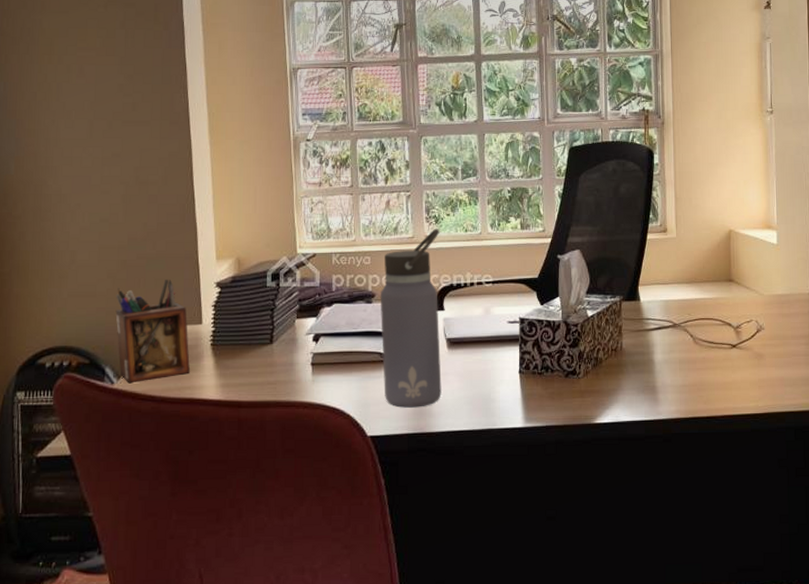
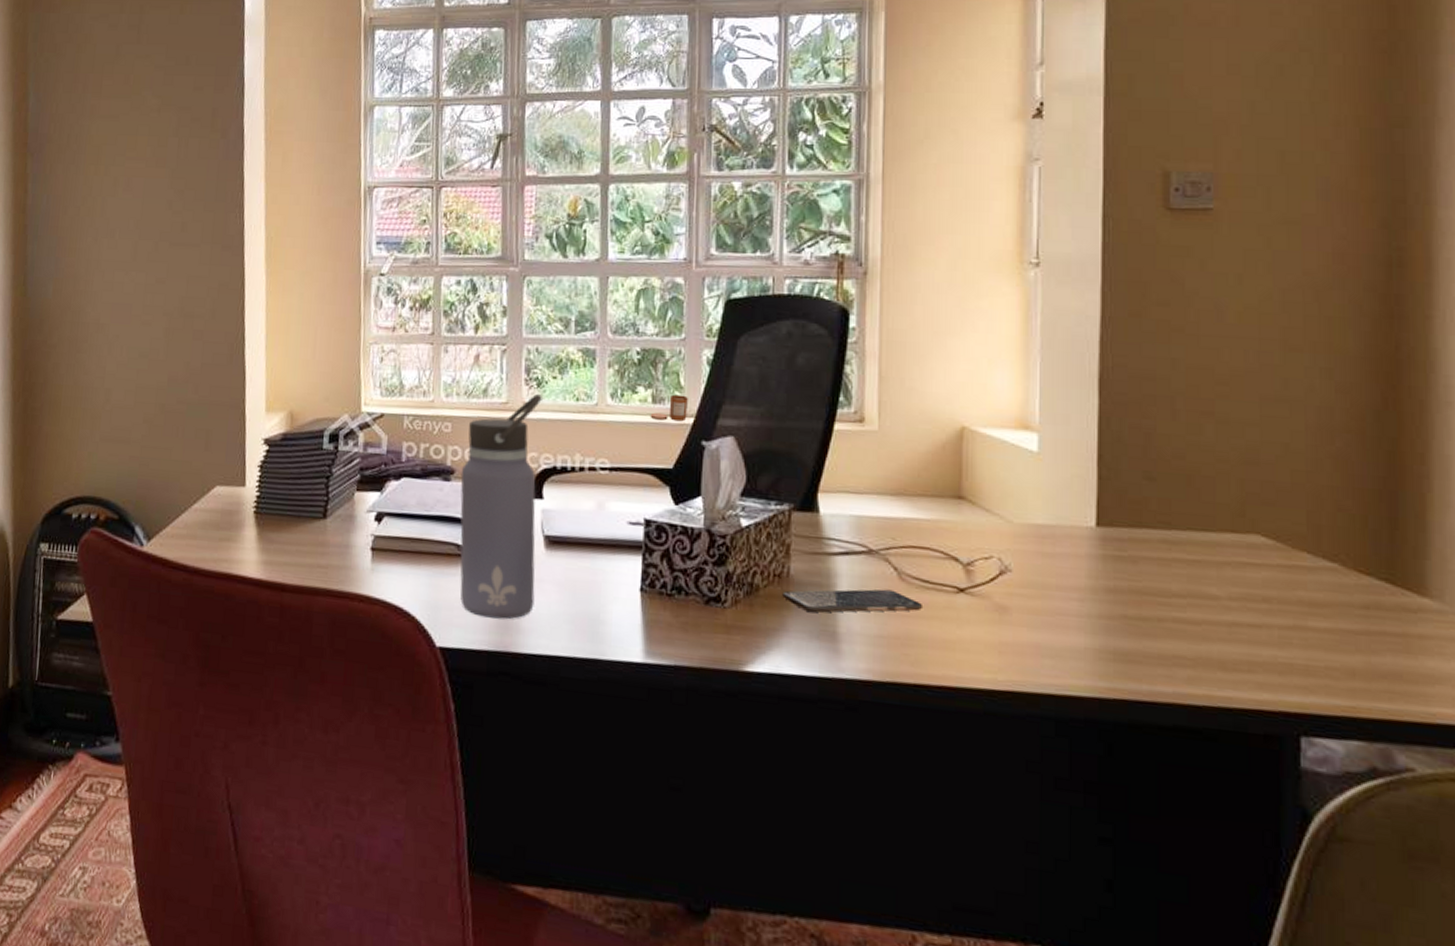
desk organizer: present [115,280,190,384] -> none [149,430,229,548]
candle: none [520,221,546,242] -> present [650,394,688,422]
smartphone: none [618,351,711,375] -> present [782,589,924,613]

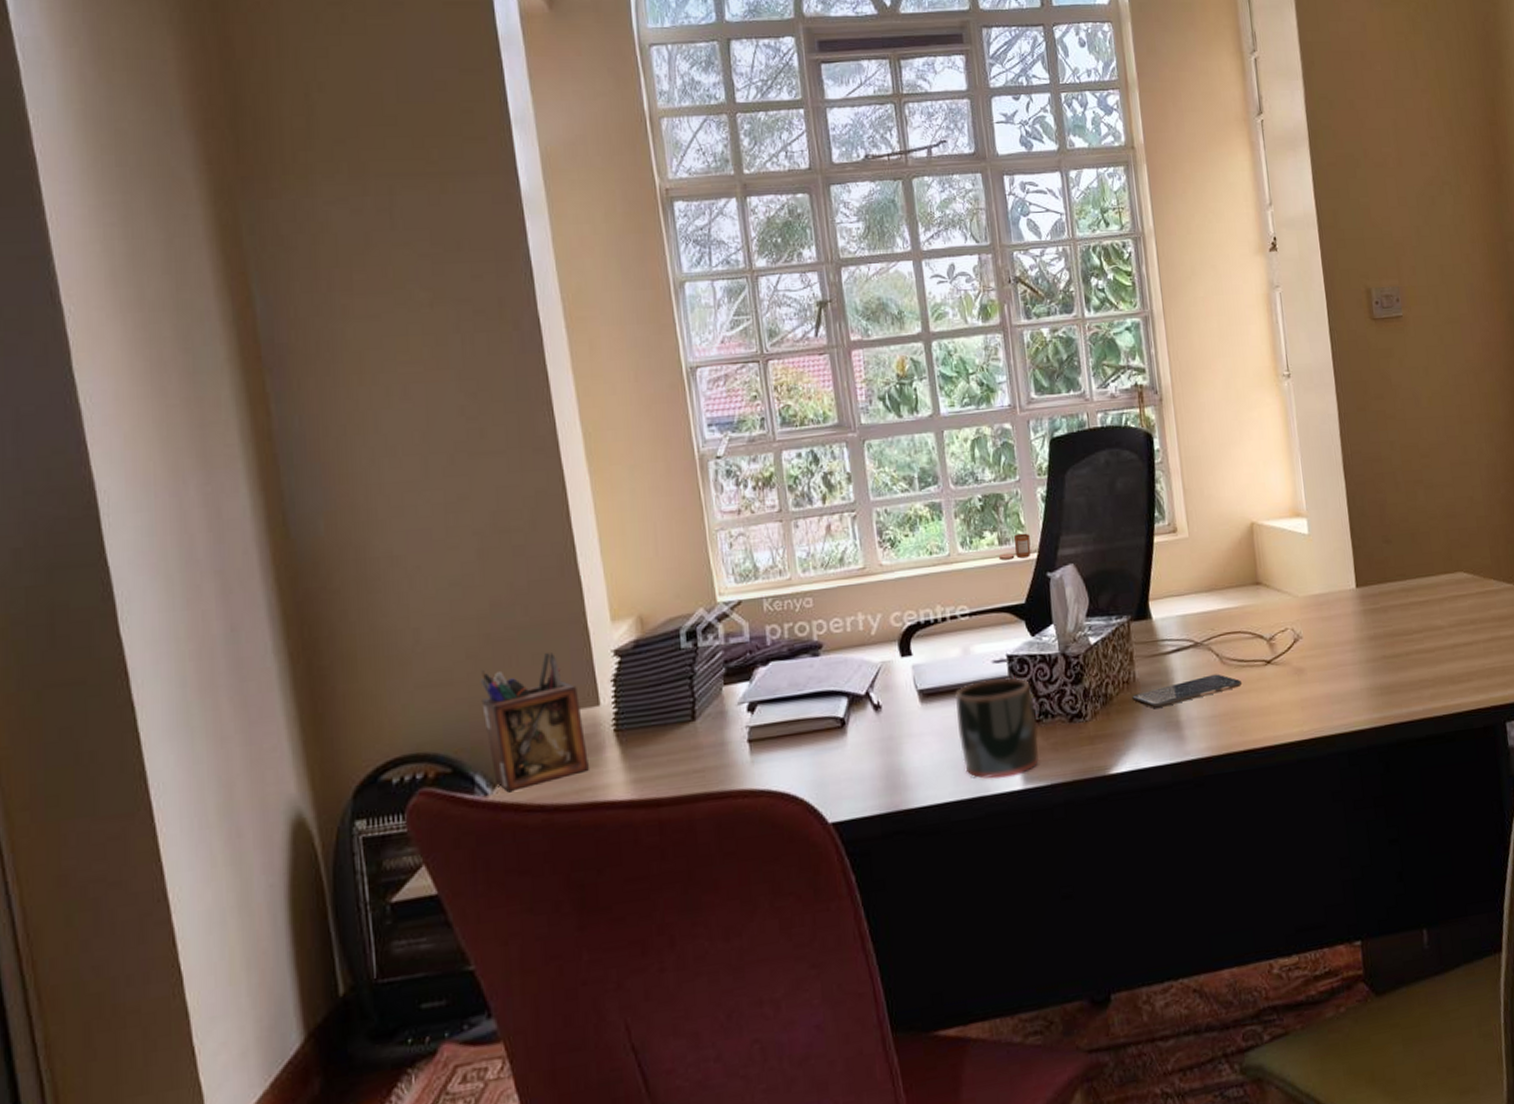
desk organizer: none [149,430,229,548] -> present [480,653,589,793]
water bottle: present [460,393,542,619] -> none [828,553,918,783]
mug: none [580,539,669,646] -> present [954,677,1040,779]

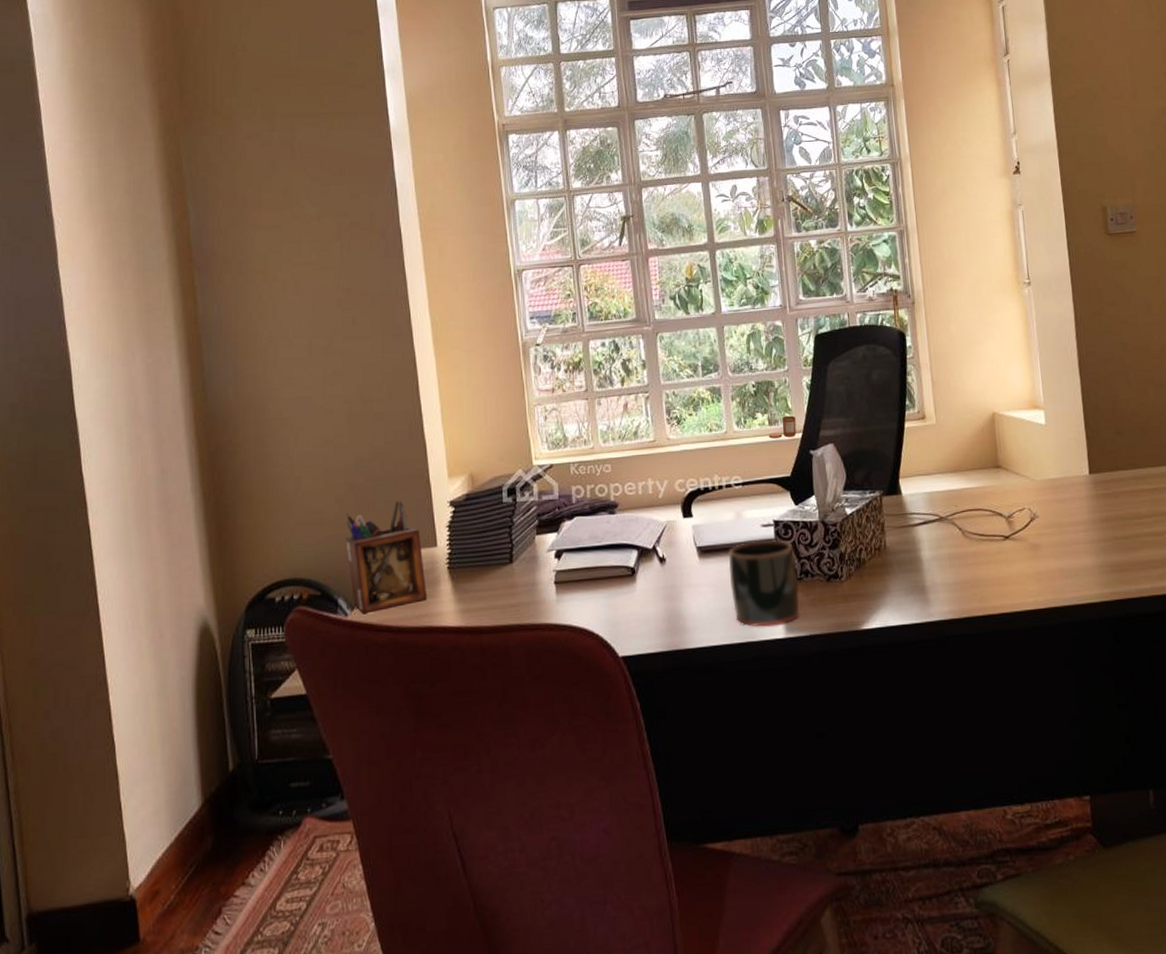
smartphone: present [1132,674,1243,709] -> none [883,546,983,574]

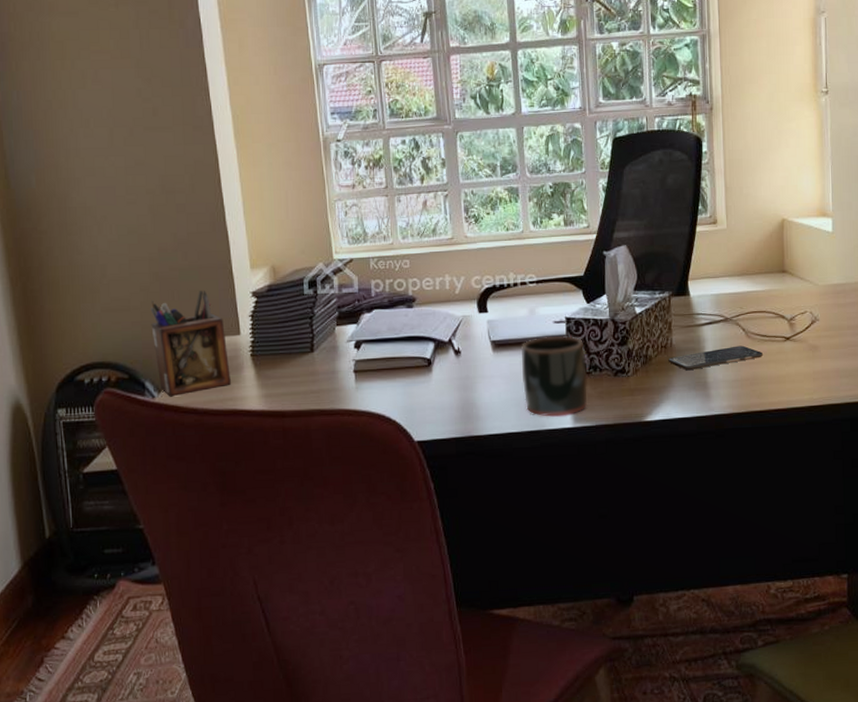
candle: present [768,415,797,439] -> none [563,217,591,239]
smartphone: none [883,546,983,574] -> present [668,345,764,371]

